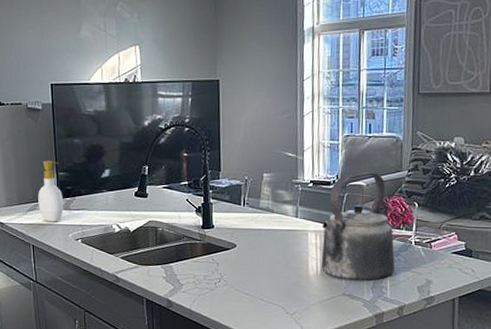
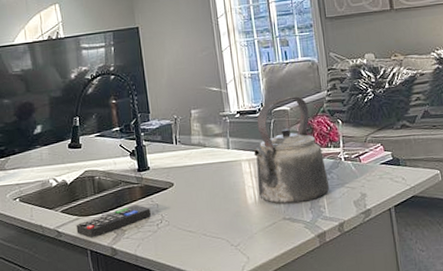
remote control: none [135,261,210,287] -> present [76,205,151,238]

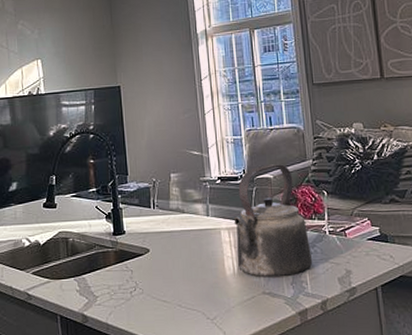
remote control: present [76,205,151,238] -> none [47,270,124,302]

